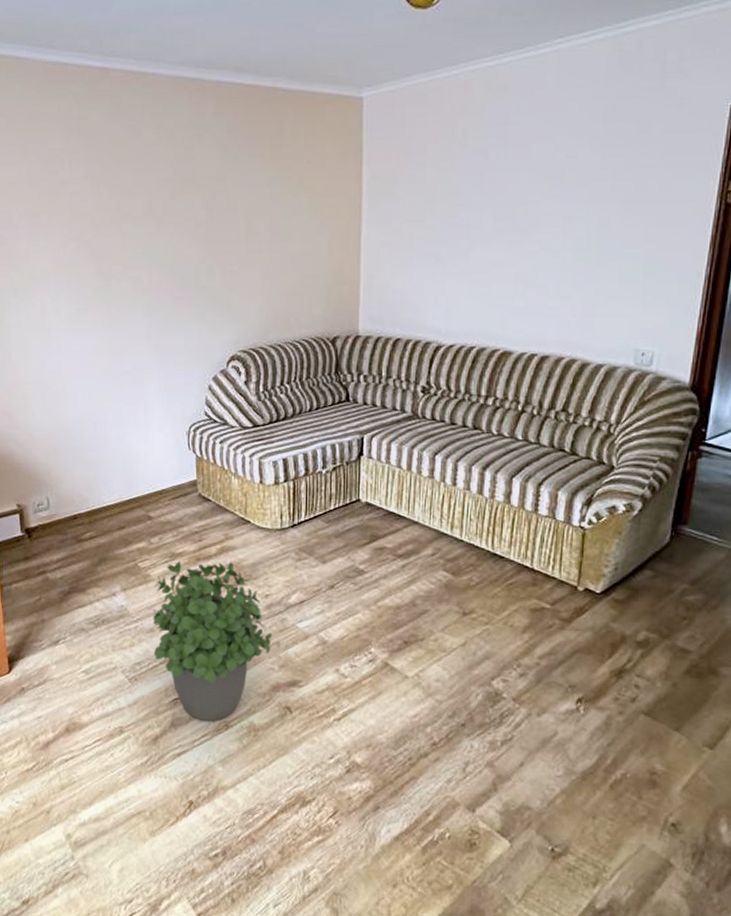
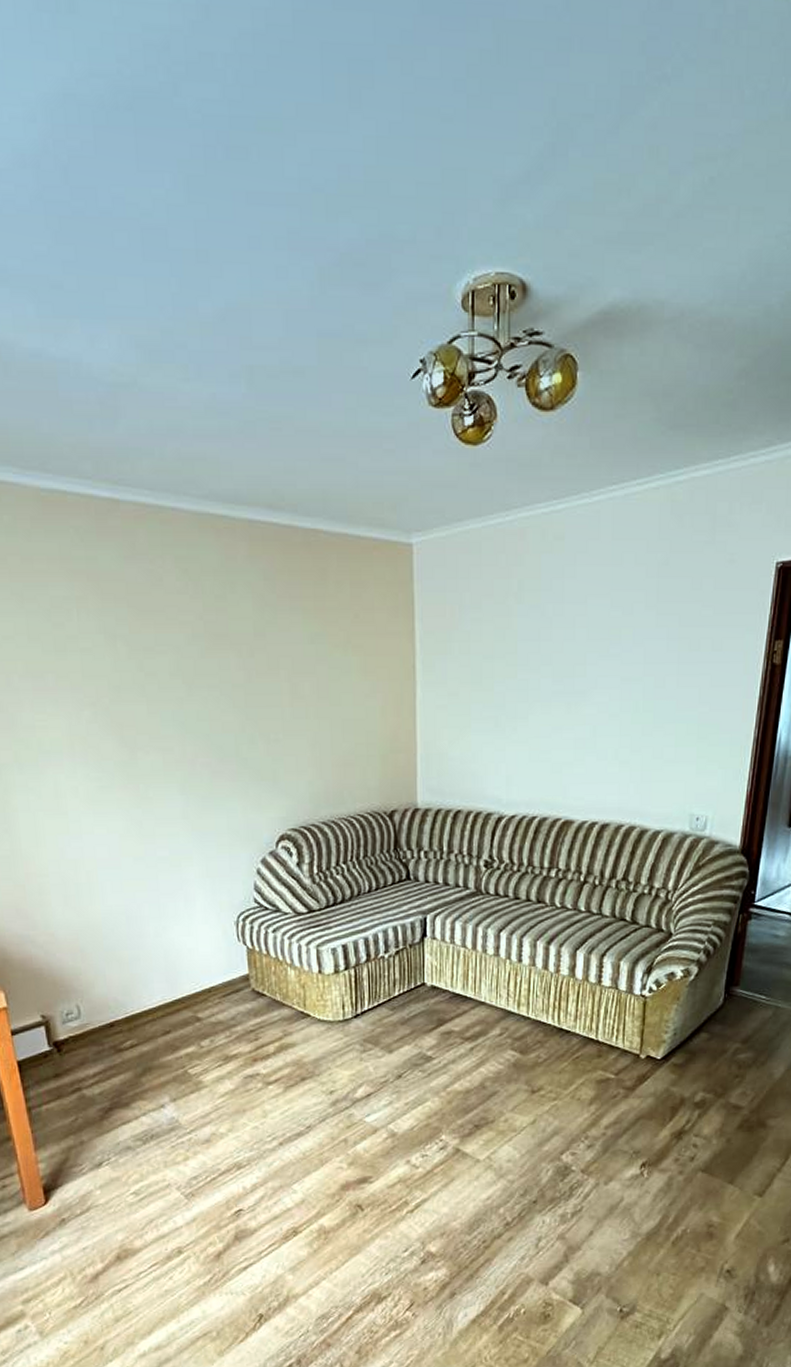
potted plant: present [149,561,273,722] -> none [204,1060,340,1230]

